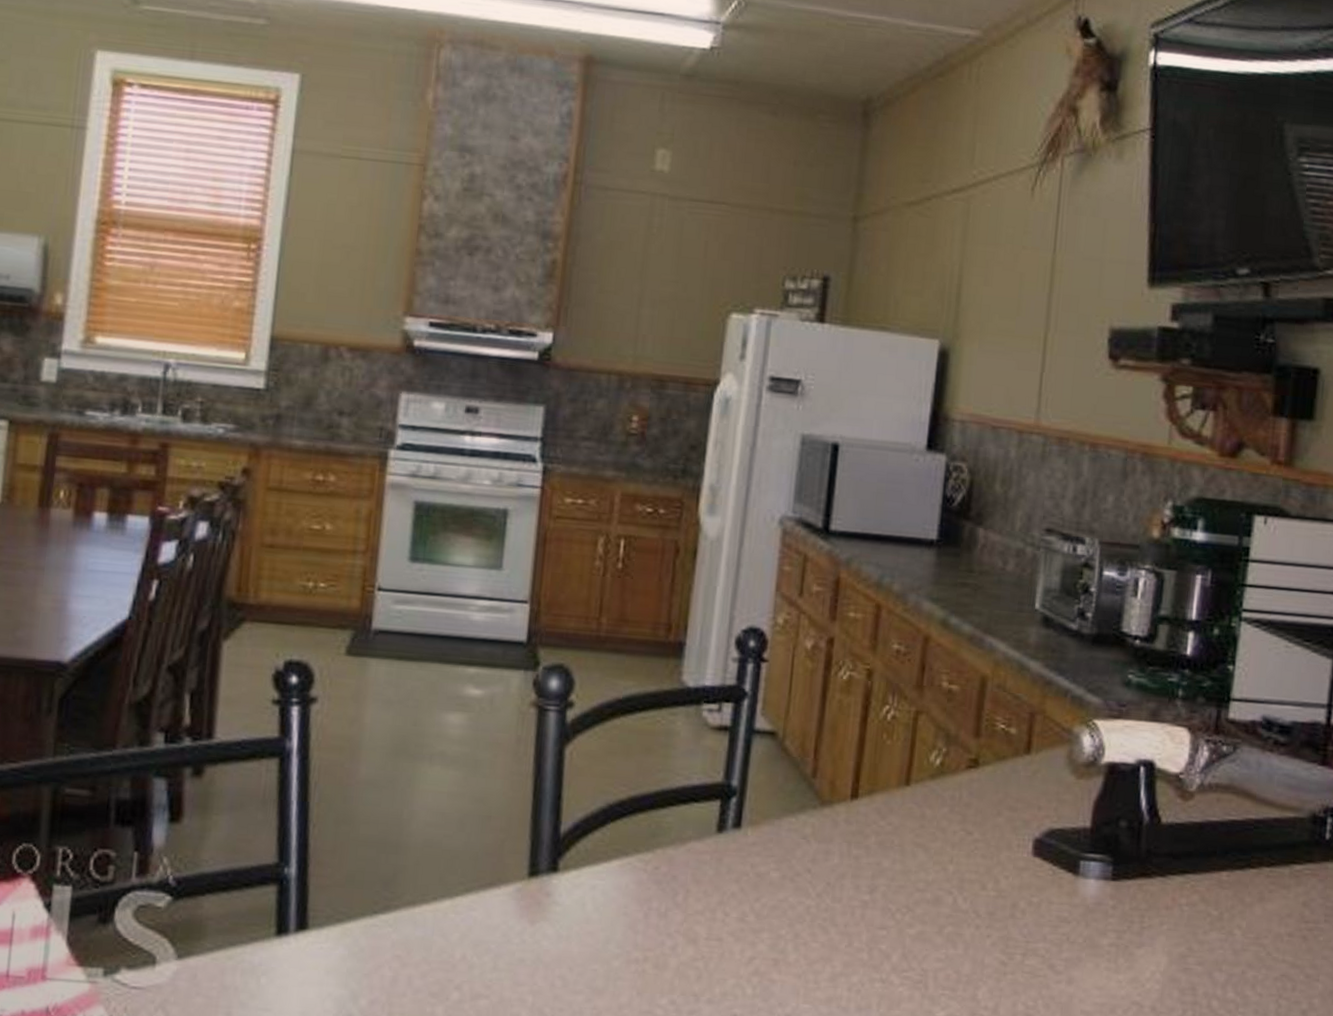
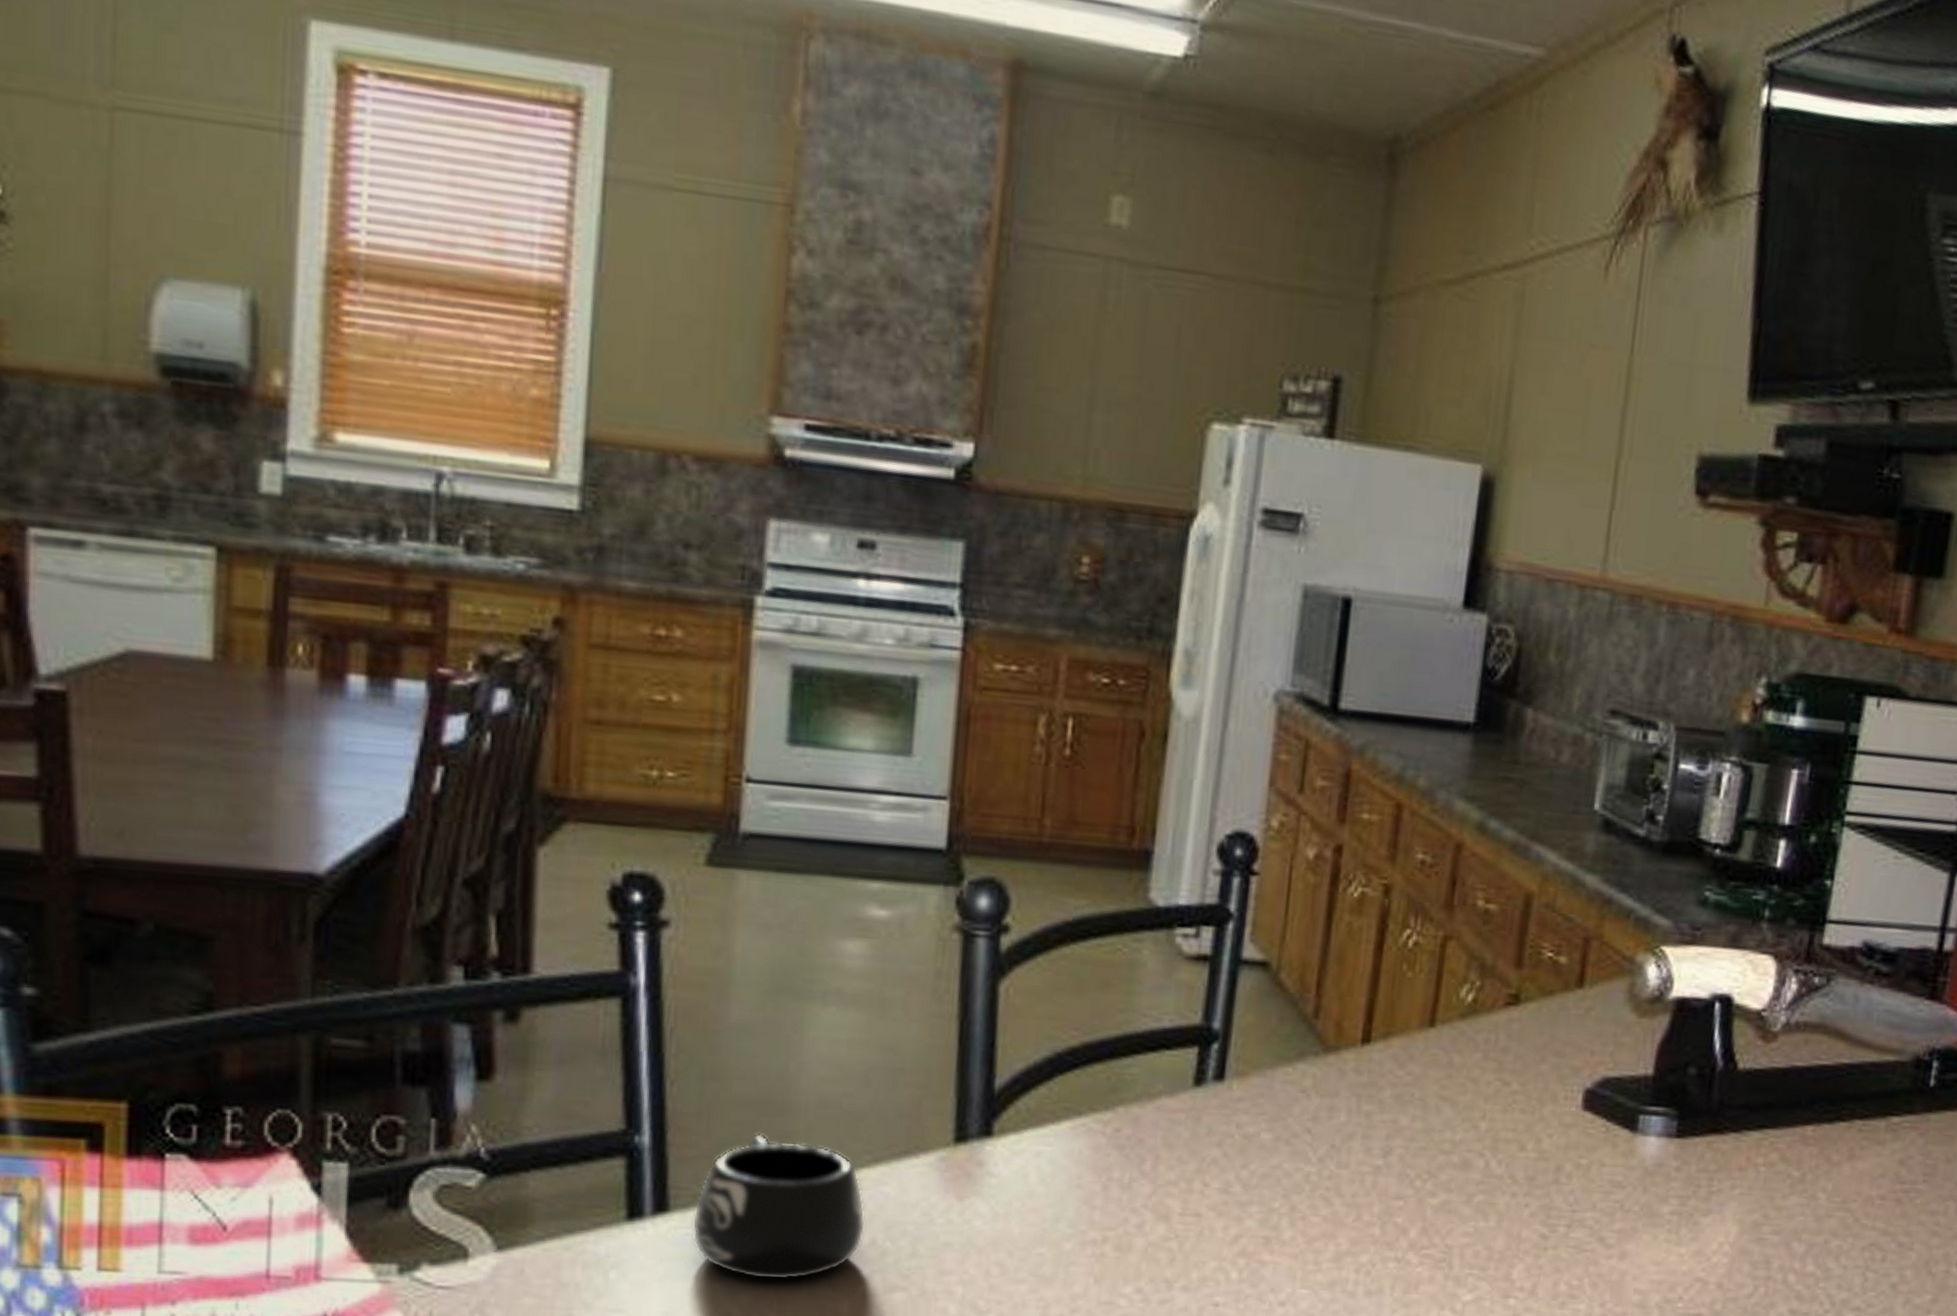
mug: none [324,867,458,988] -> present [691,1134,866,1281]

